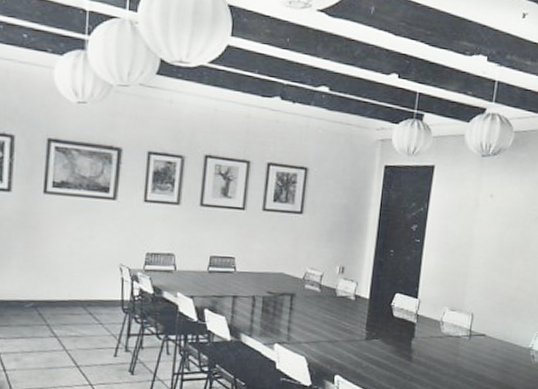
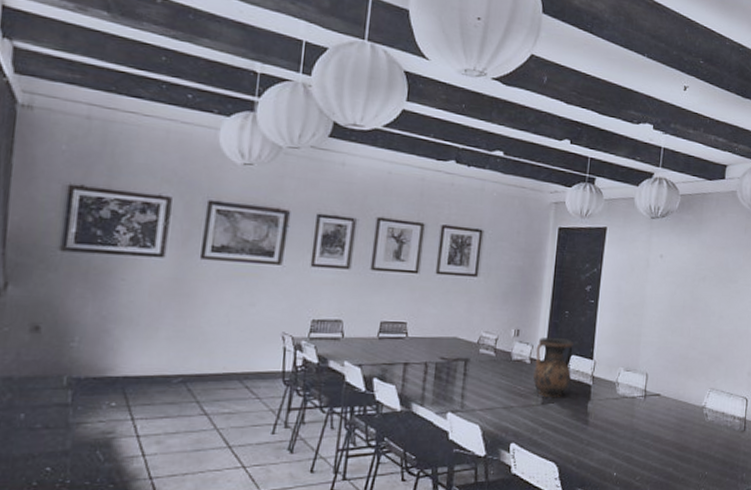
vase: none [357,275,398,333] -> present [533,337,574,397]

